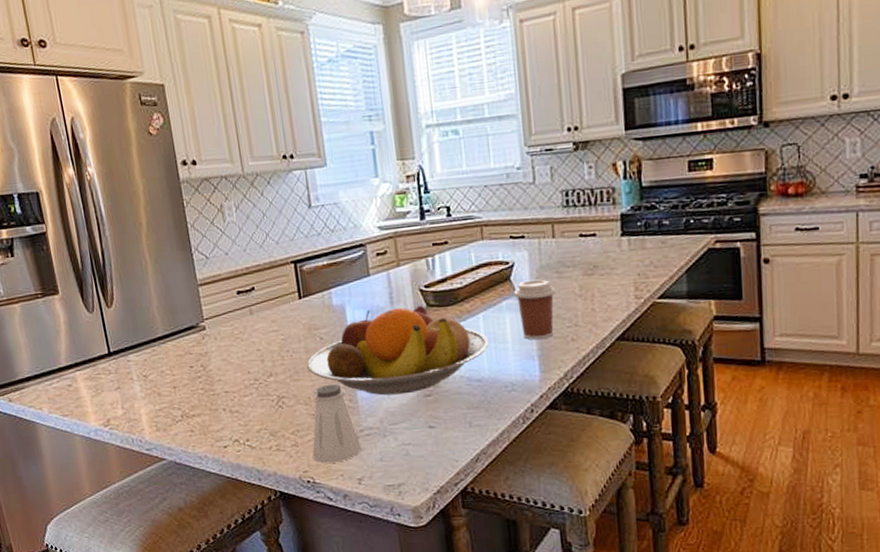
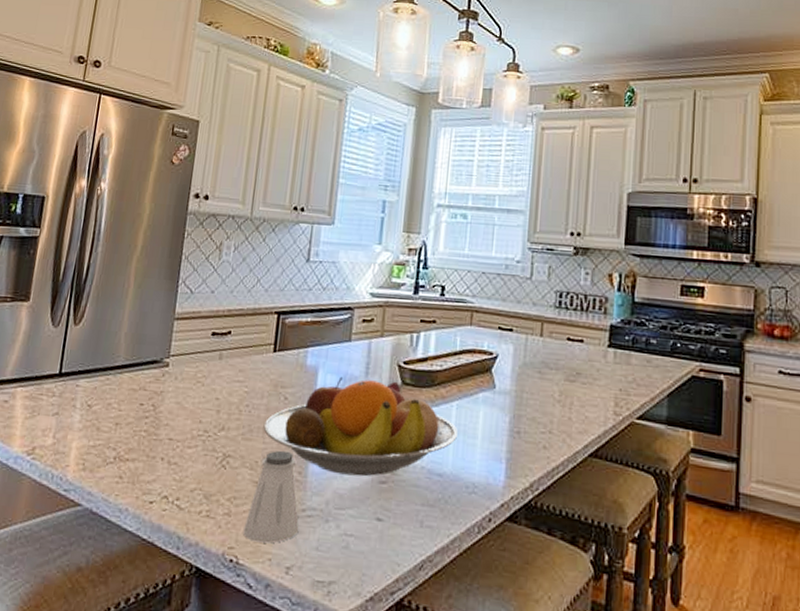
coffee cup: present [514,279,556,340] -> none [492,375,536,442]

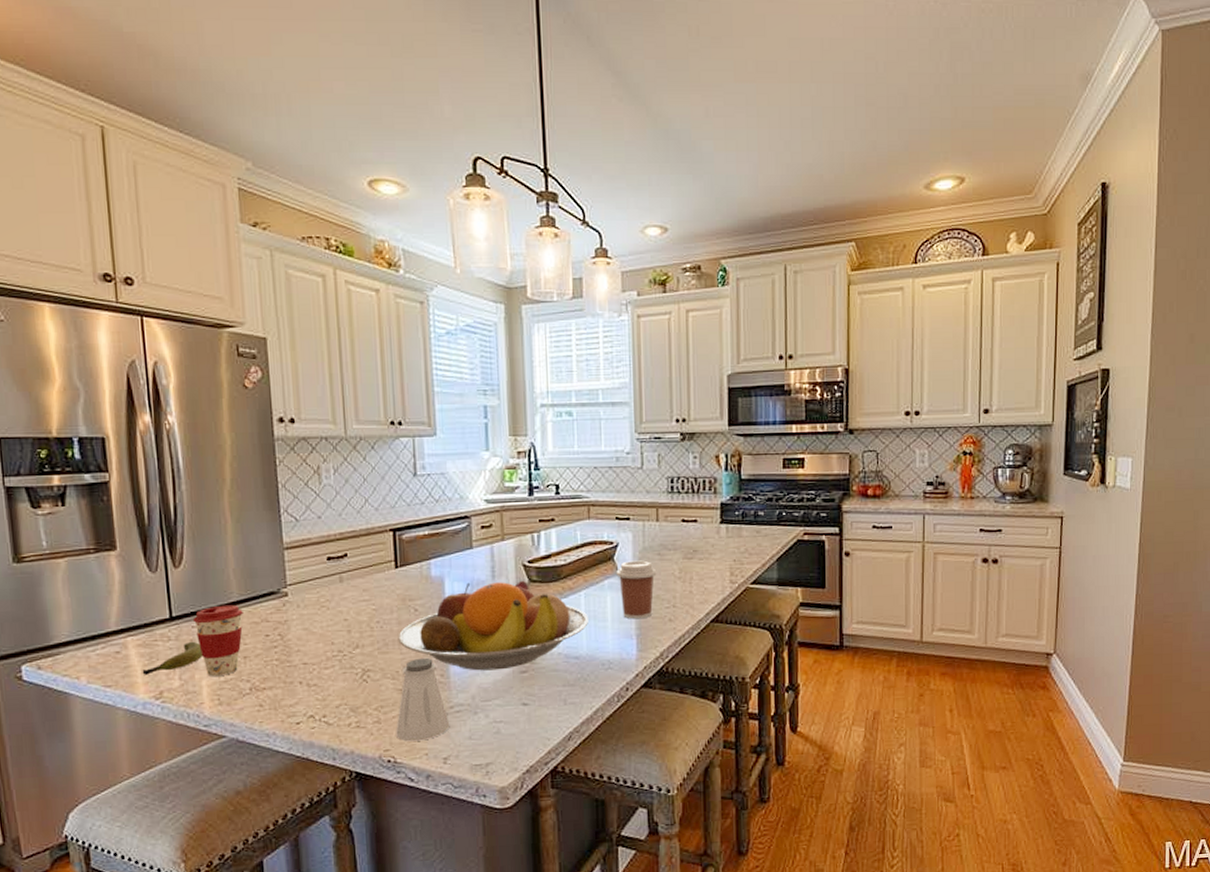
banana: none [22,400,80,429] -> present [142,641,202,675]
coffee cup: none [78,367,125,440] -> present [192,604,243,676]
coffee cup: none [492,375,536,442] -> present [616,560,657,619]

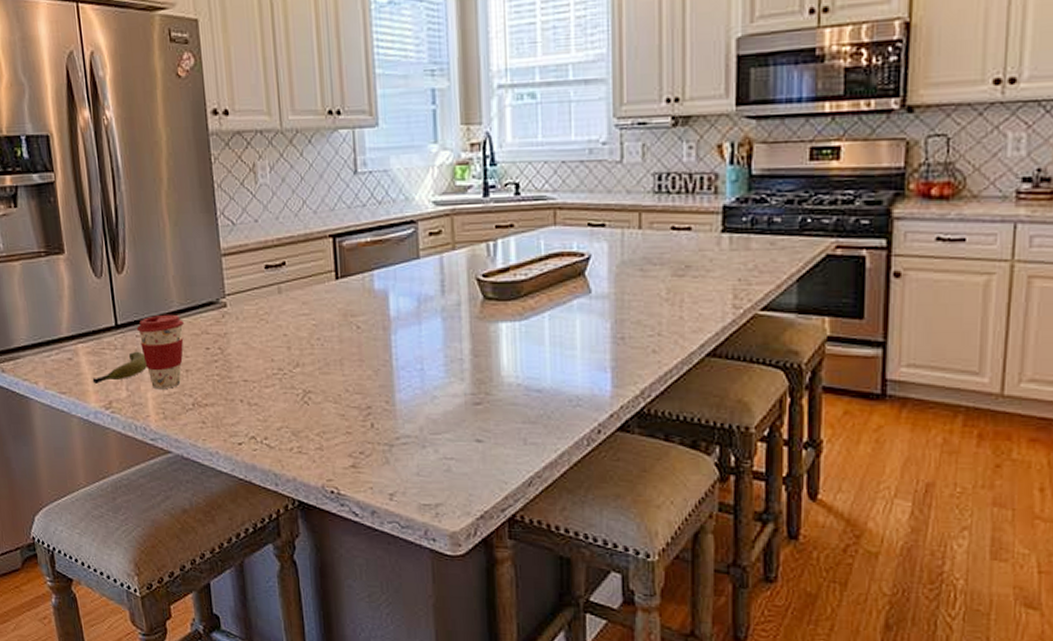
saltshaker: present [396,657,450,742] -> none [339,381,396,473]
fruit bowl: present [398,580,588,671] -> none [339,297,553,400]
coffee cup: present [616,560,657,619] -> none [588,277,638,349]

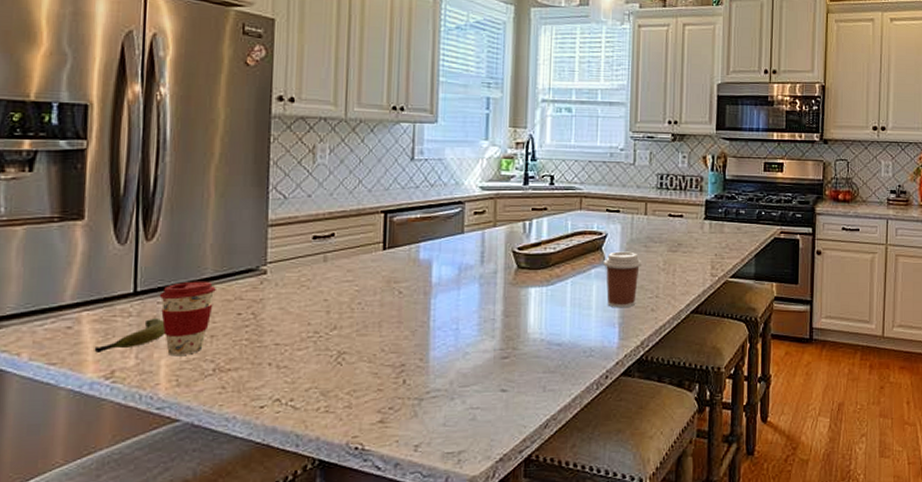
coffee cup: none [588,277,638,349] -> present [603,251,642,308]

